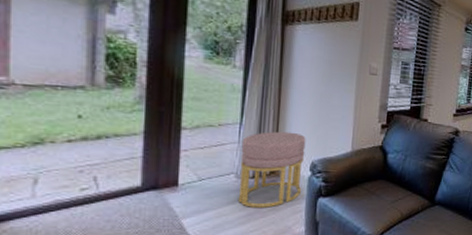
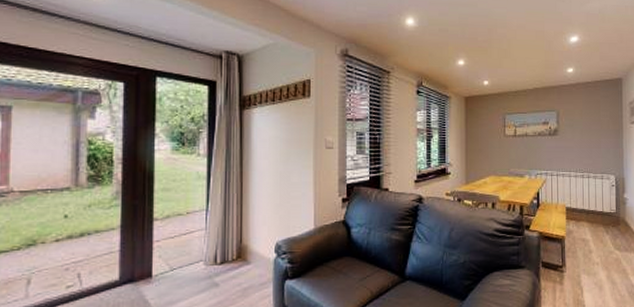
ottoman: present [238,131,306,208] -> none [208,214,269,295]

